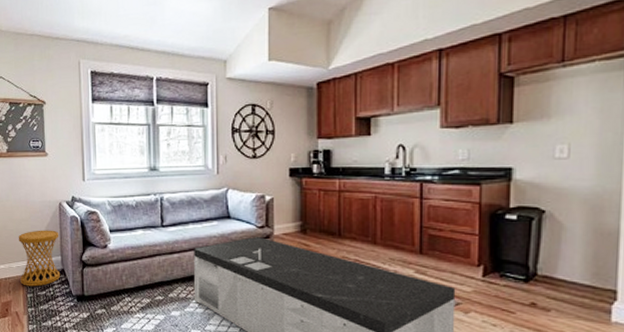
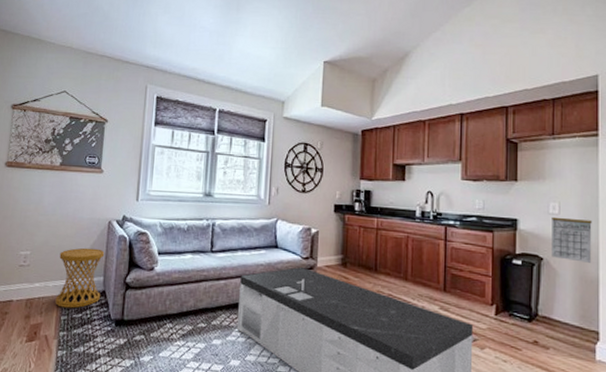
calendar: none [556,161,613,213] -> present [551,216,592,263]

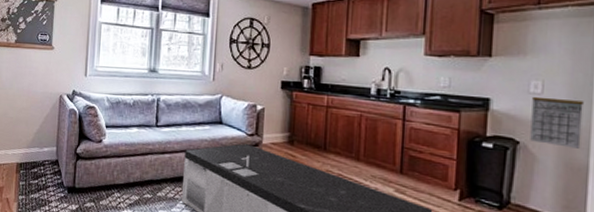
side table: present [55,248,105,309] -> none [14,120,57,175]

